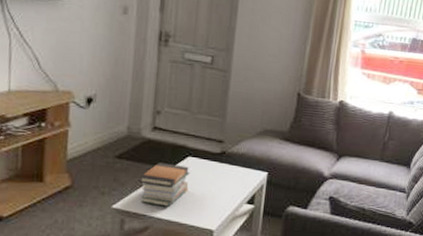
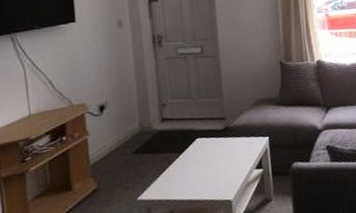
book stack: present [140,162,190,207] -> none [158,147,202,190]

